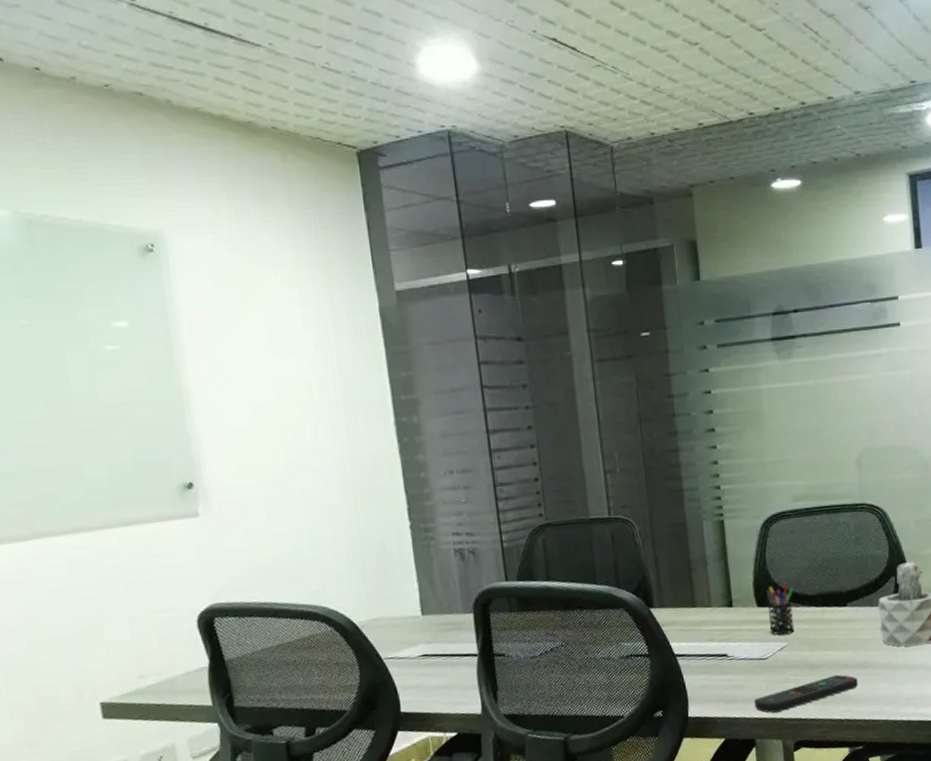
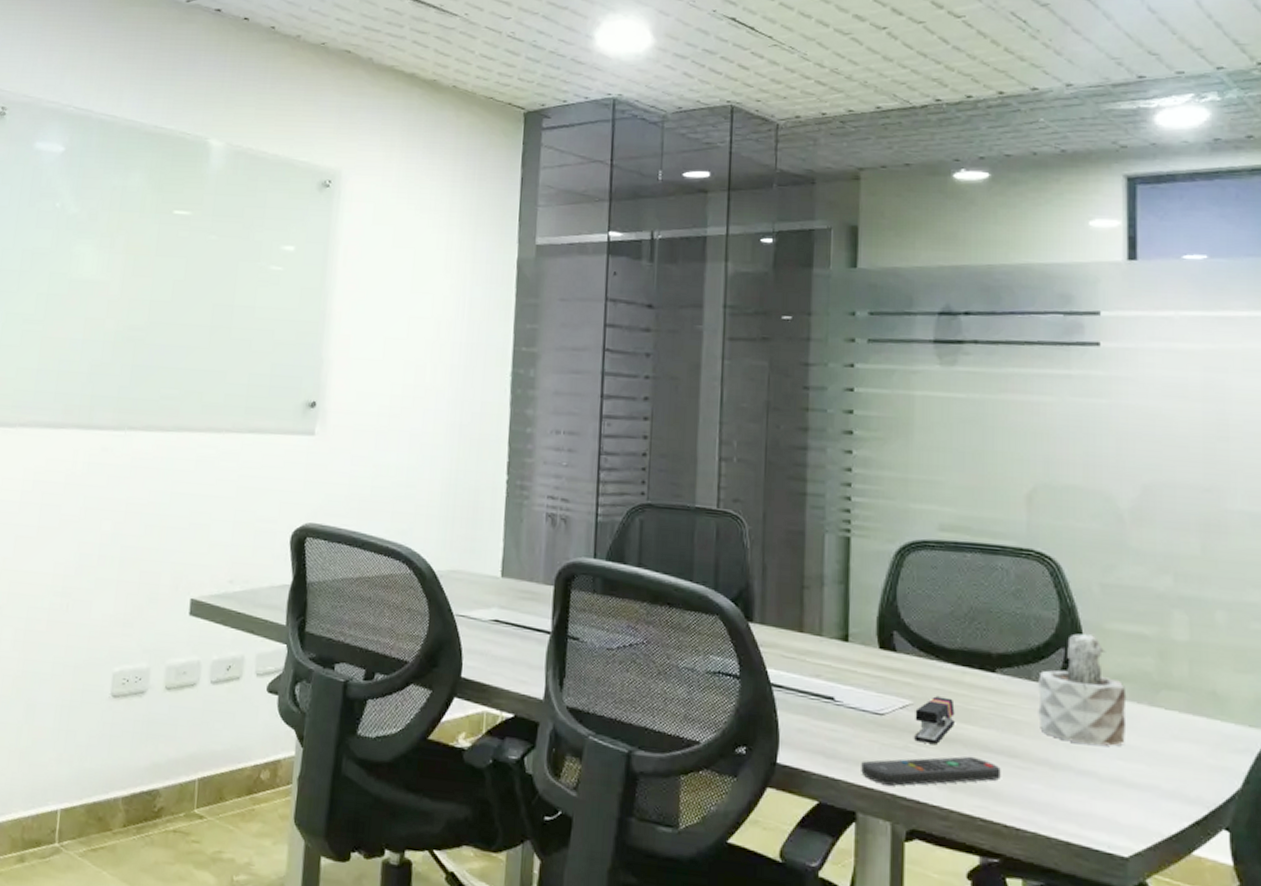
pen holder: present [767,583,795,635] -> none [891,626,928,690]
stapler: none [790,633,821,674] -> present [914,696,955,744]

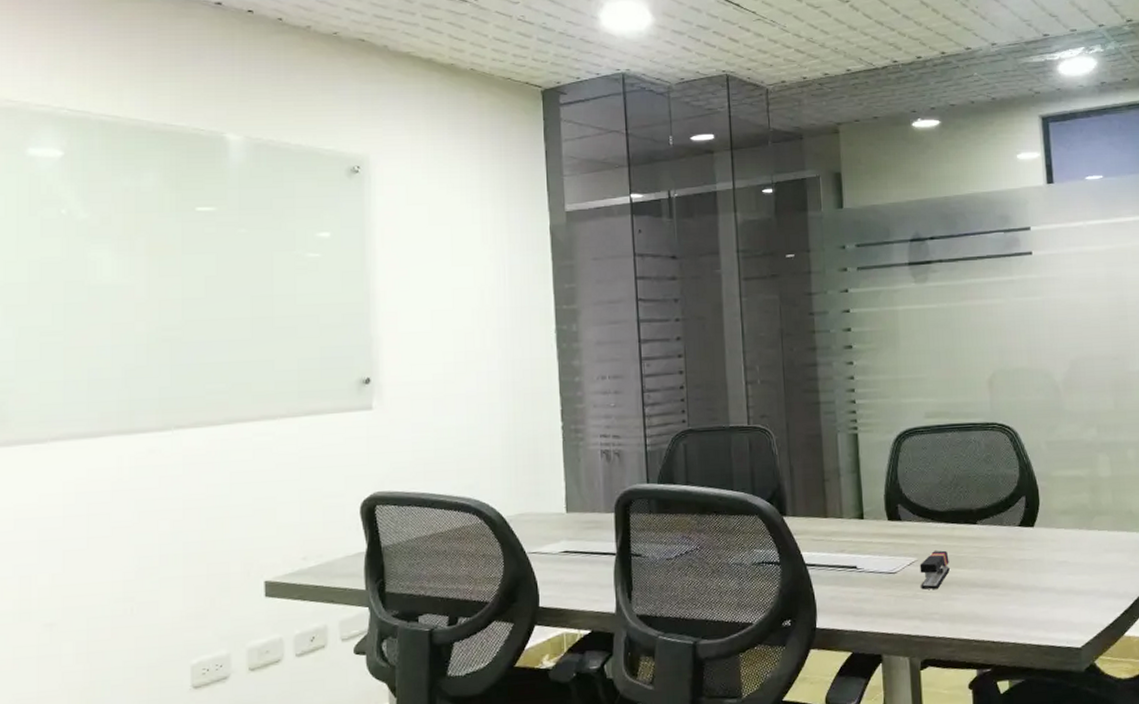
remote control: present [861,756,1001,786] -> none [882,593,987,629]
succulent plant: present [1038,633,1127,747] -> none [1008,483,1073,568]

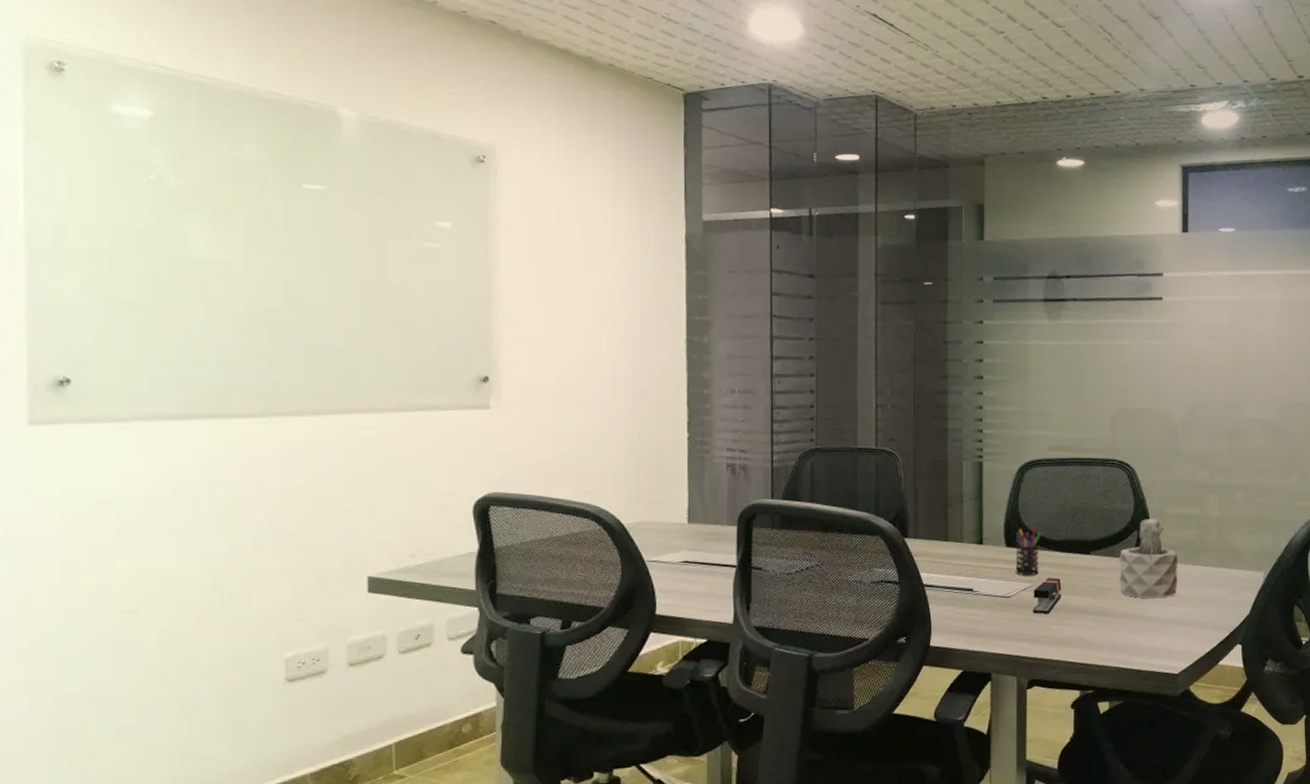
pen holder: none [898,498,925,549] -> present [1015,527,1042,575]
succulent plant: none [1008,483,1073,568] -> present [1119,519,1178,599]

